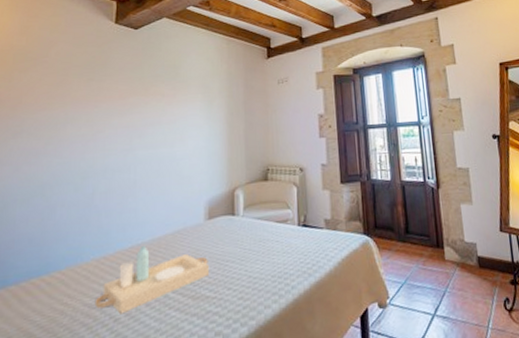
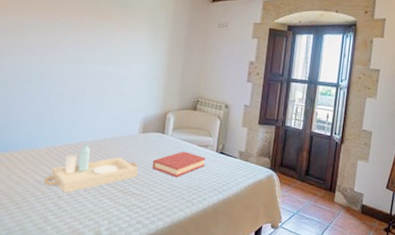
hardback book: none [225,231,288,267] -> present [152,151,206,177]

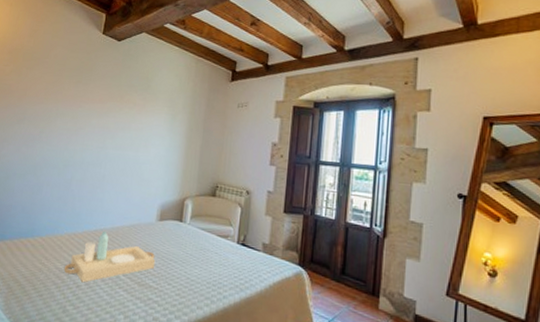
hardback book: present [152,151,206,177] -> none [169,241,226,271]

